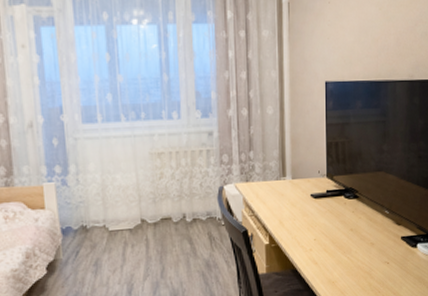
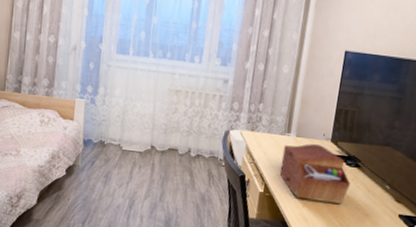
sewing box: none [281,183,353,243] -> present [279,144,351,204]

